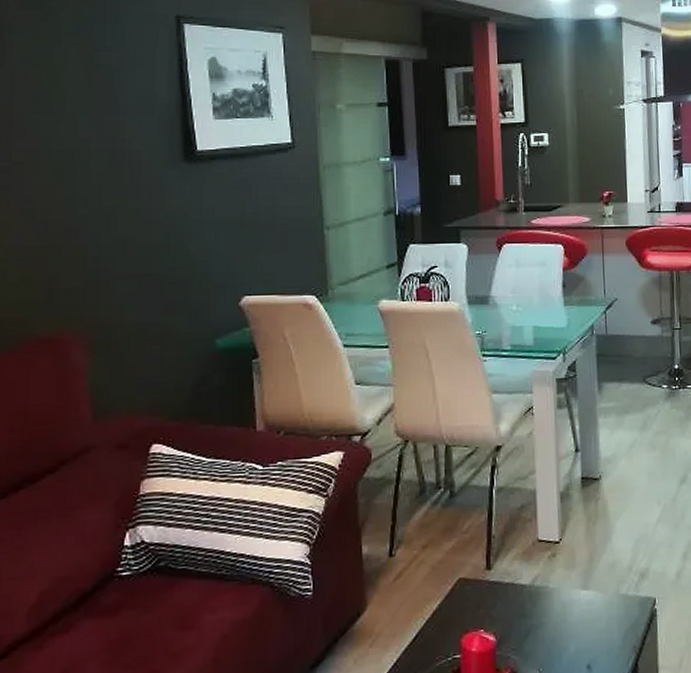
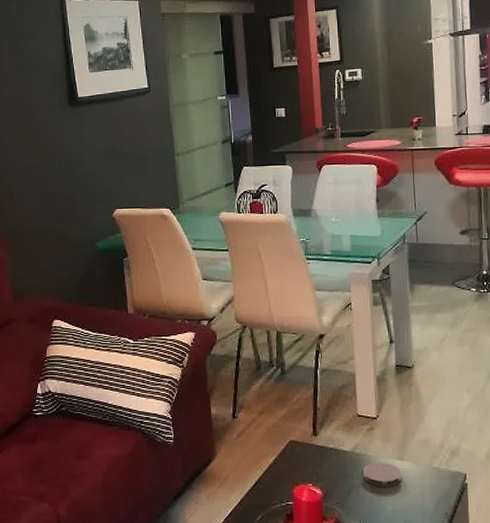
coaster: none [542,594,587,624] -> present [362,462,402,486]

